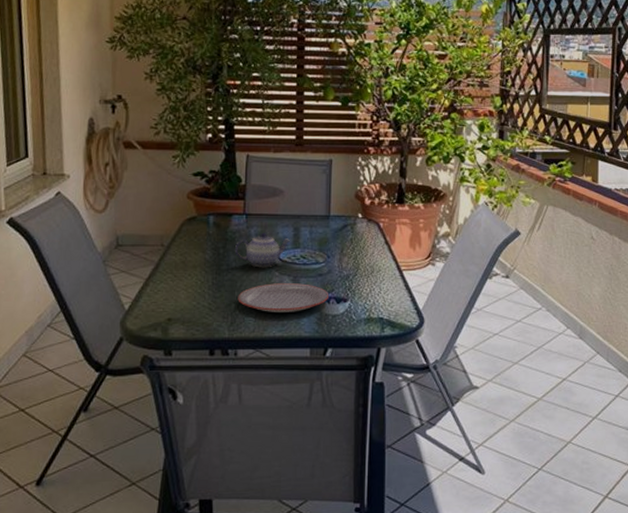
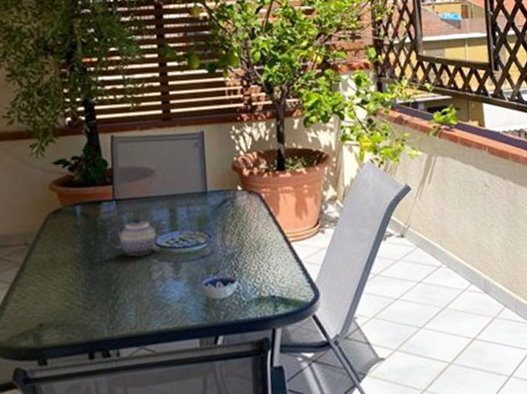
plate: present [238,283,330,312] -> none [115,268,215,304]

